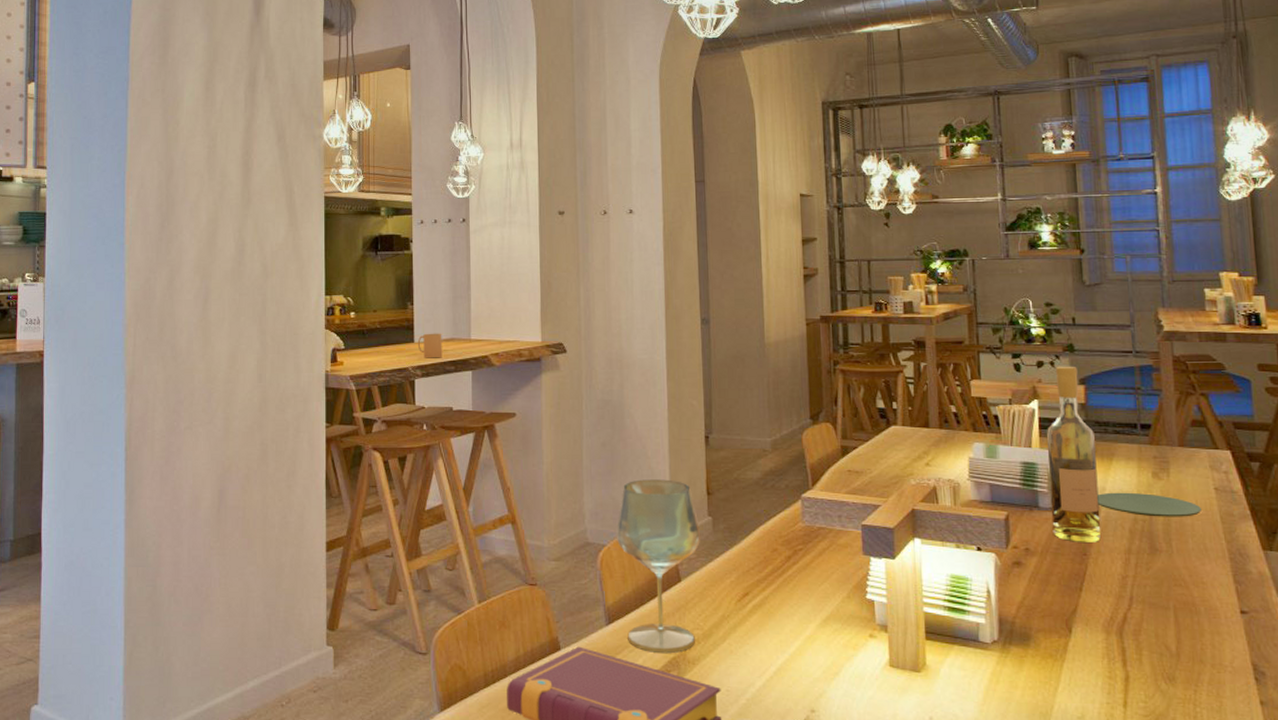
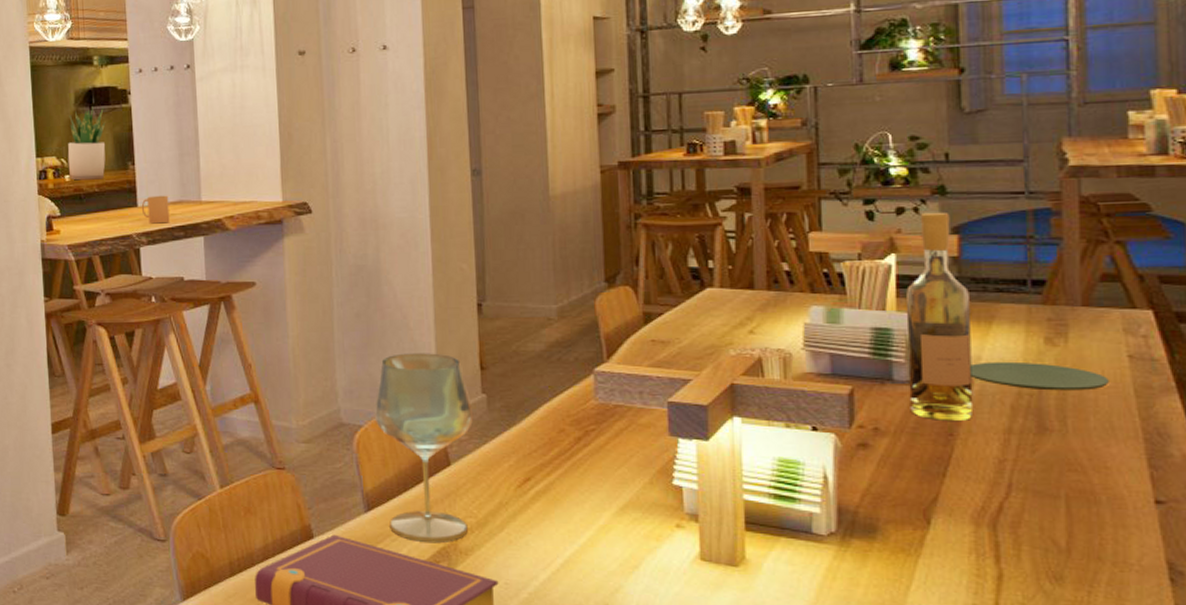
planter: none [354,252,389,317] -> present [67,106,106,181]

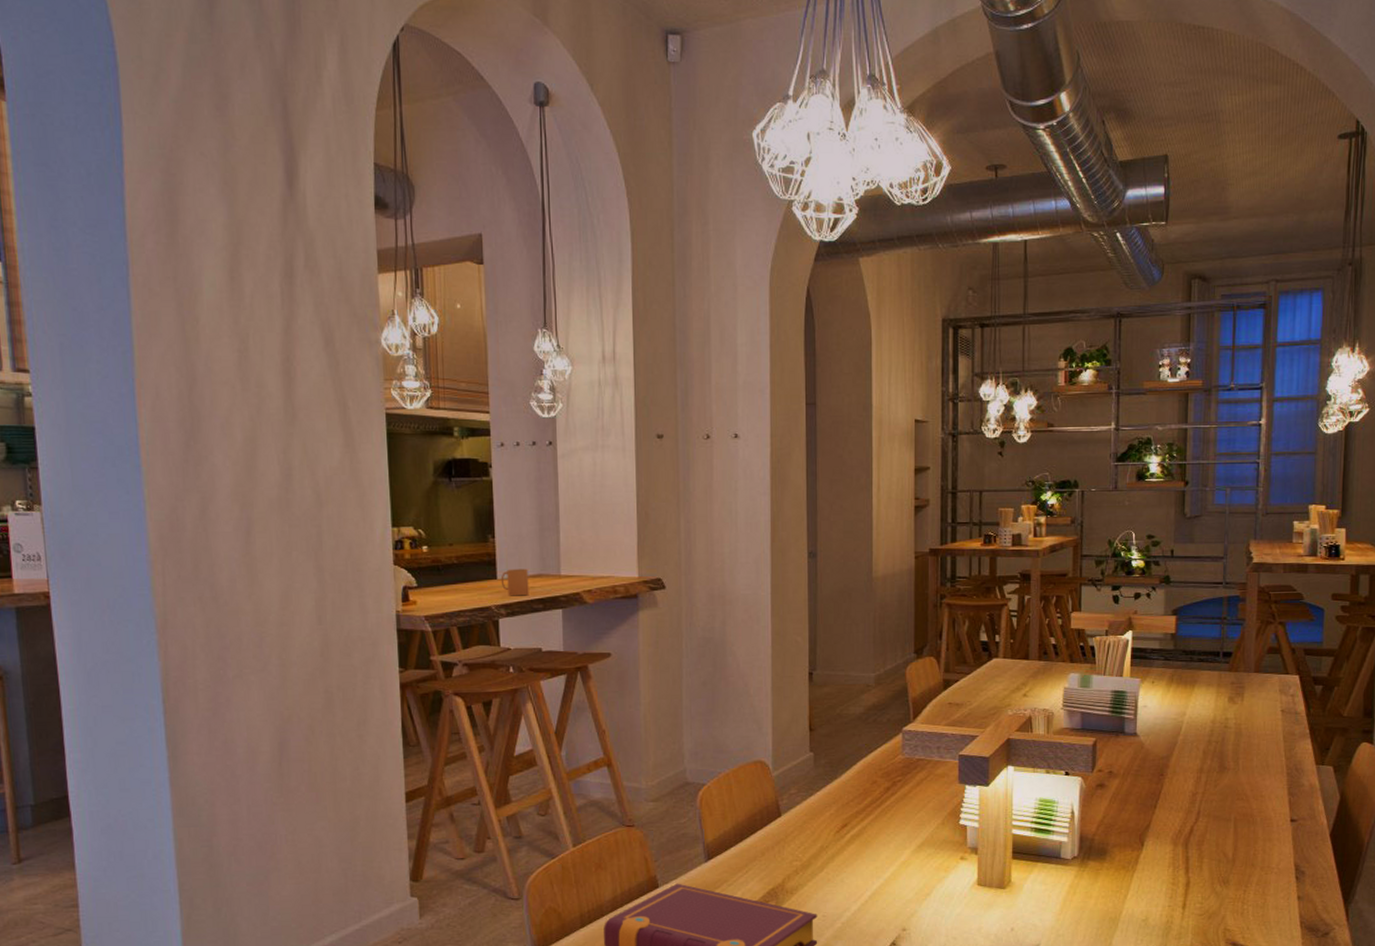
planter: present [67,106,106,181] -> none [425,478,466,552]
wine glass: present [373,353,474,544] -> none [716,717,802,886]
bottle: present [905,211,974,421] -> none [1135,597,1181,764]
plate: present [970,361,1109,391] -> none [1178,716,1268,739]

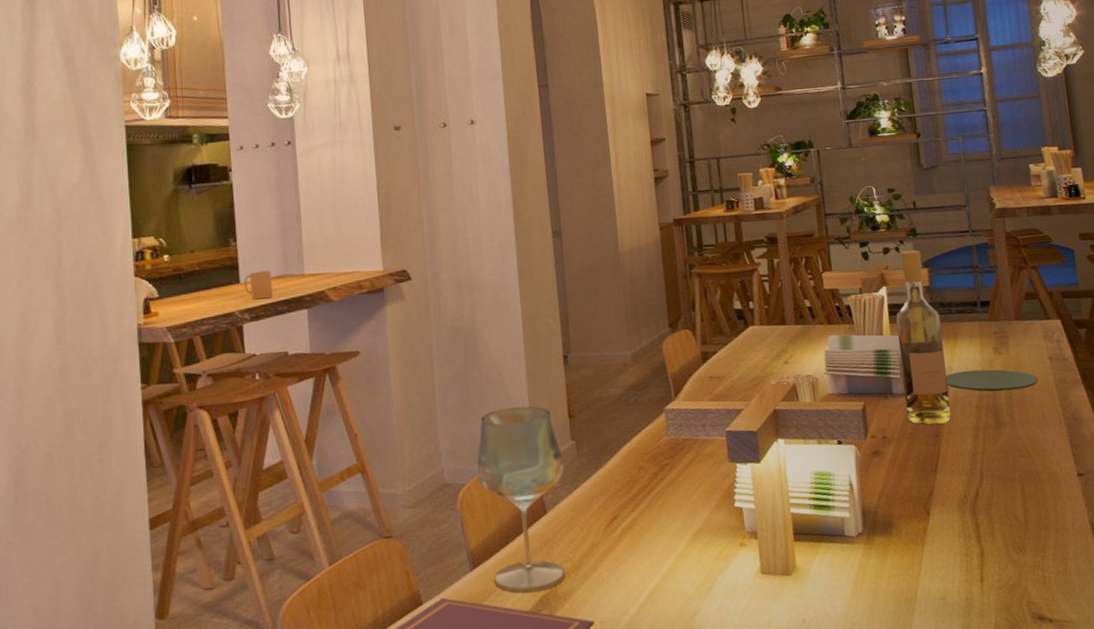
wine glass: none [716,717,802,886] -> present [475,406,565,593]
bottle: none [1135,597,1181,764] -> present [896,250,952,425]
plate: none [1178,716,1268,739] -> present [945,369,1039,392]

